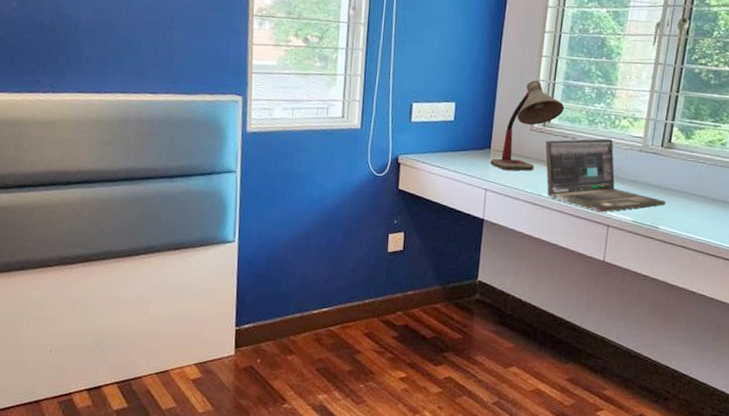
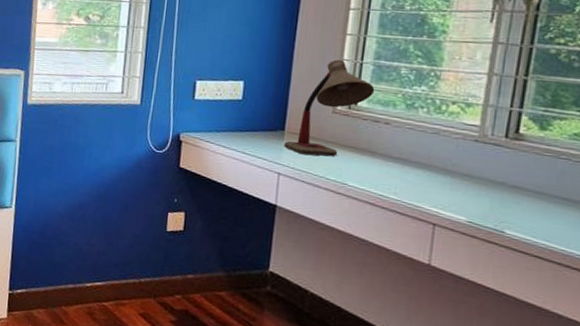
laptop: present [545,138,665,213] -> none [351,124,513,209]

